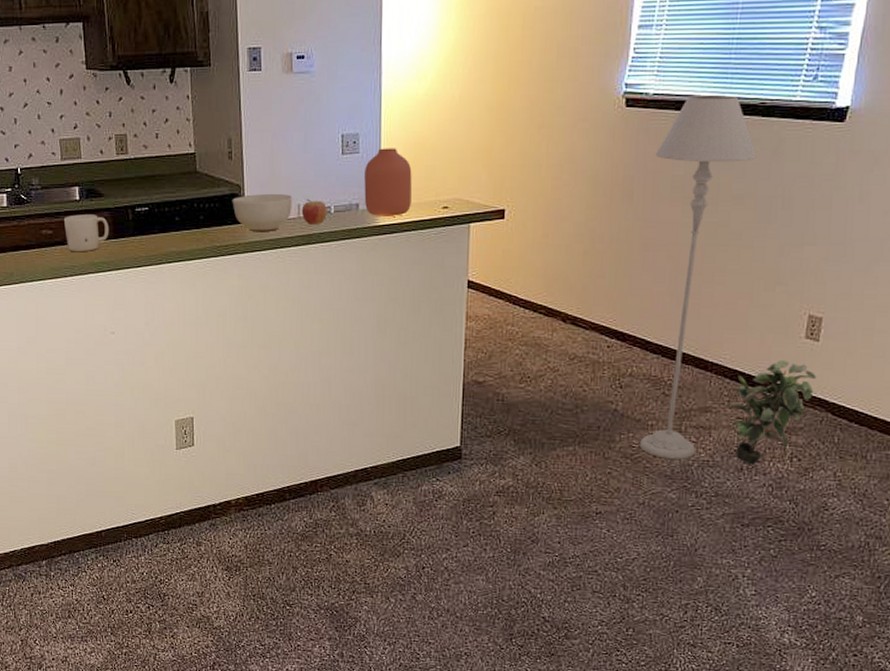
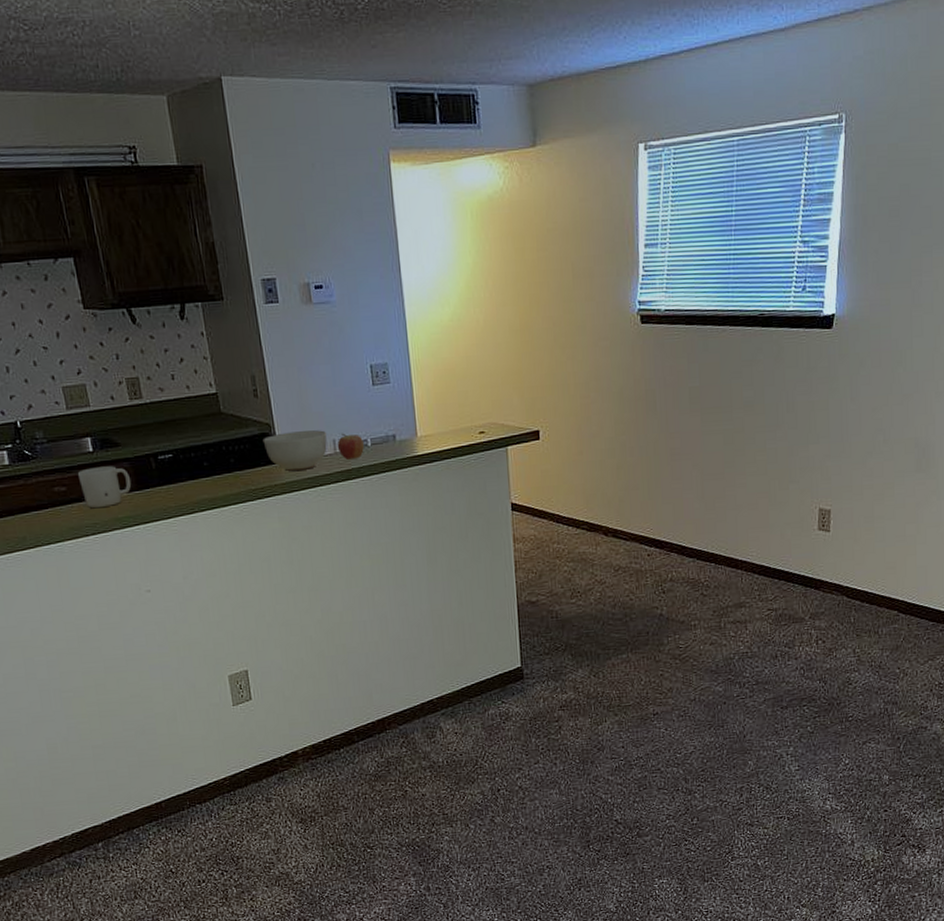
vase: present [364,148,412,216] -> none [397,376,448,446]
floor lamp: present [639,95,756,459] -> none [672,308,761,655]
potted plant: present [728,360,817,465] -> none [759,552,831,651]

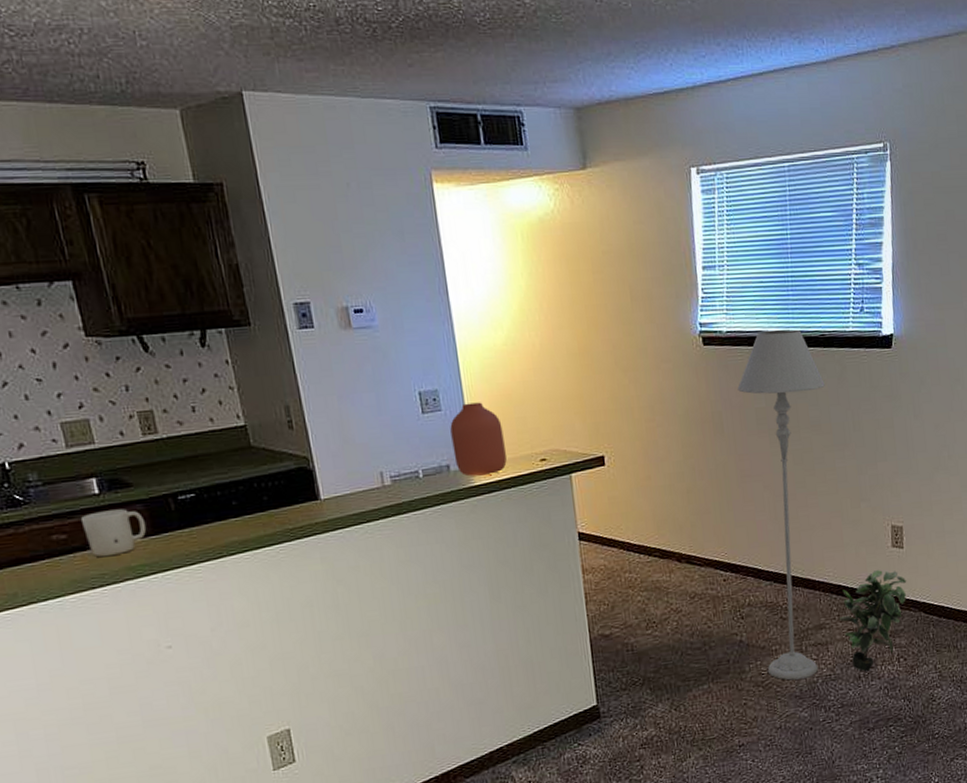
bowl: present [262,430,327,472] -> none [300,462,374,508]
fruit: present [337,433,364,461] -> none [384,464,415,494]
vase: none [397,376,448,446] -> present [450,402,507,477]
floor lamp: none [672,308,761,655] -> present [737,329,825,681]
potted plant: none [759,552,831,651] -> present [839,570,907,672]

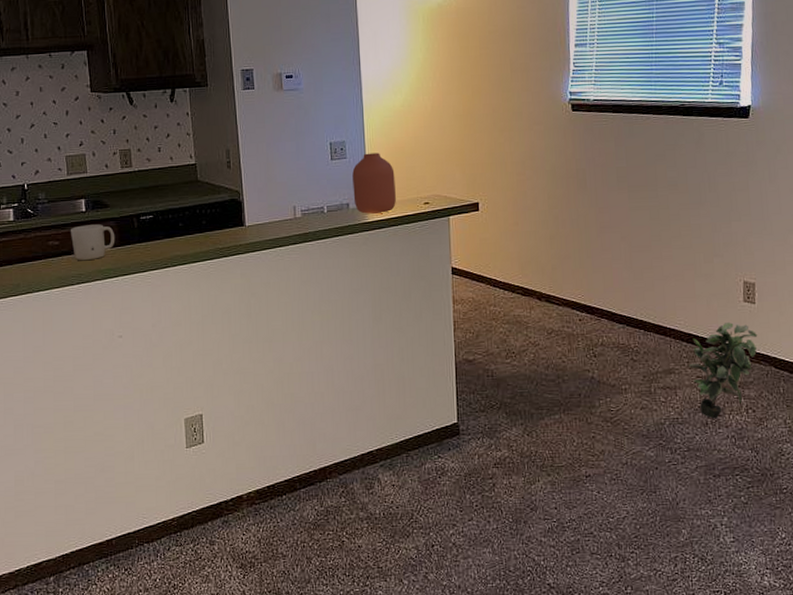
floor lamp: present [737,329,825,681] -> none [601,99,683,419]

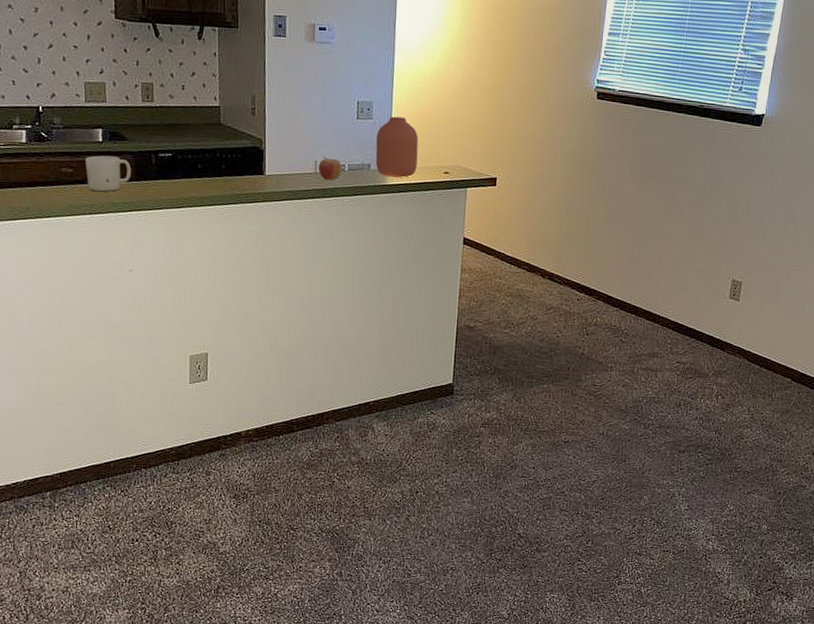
fruit: none [297,200,320,225] -> present [318,156,342,181]
potted plant: present [688,322,758,419] -> none [670,316,737,401]

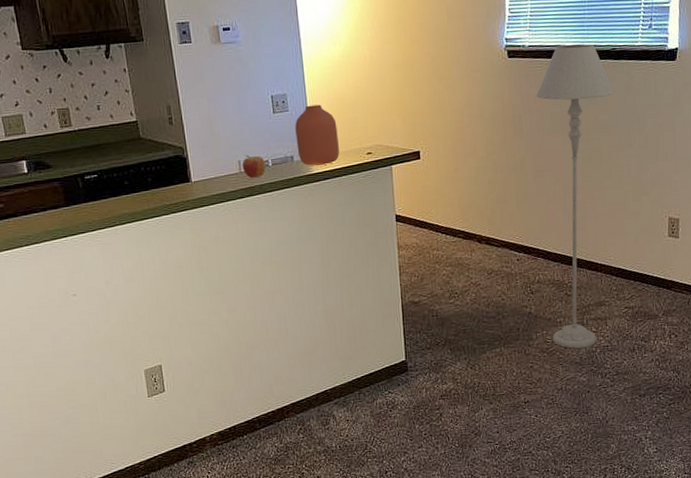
mug: present [84,155,132,192] -> none [13,185,61,223]
floor lamp: none [600,95,696,396] -> present [536,44,614,349]

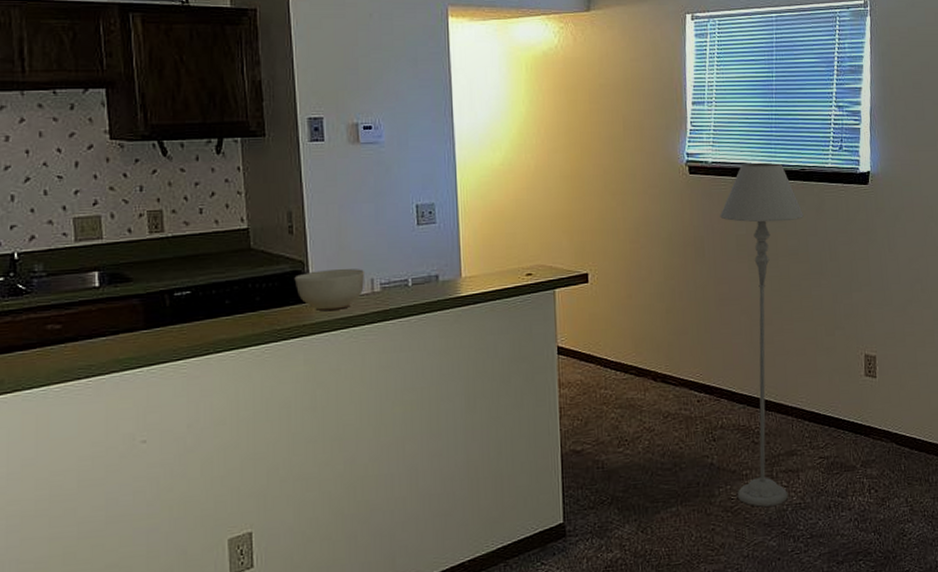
bowl: none [176,152,233,189] -> present [294,269,365,312]
fruit: present [242,155,266,179] -> none [375,272,404,301]
vase: present [295,104,339,166] -> none [443,217,494,287]

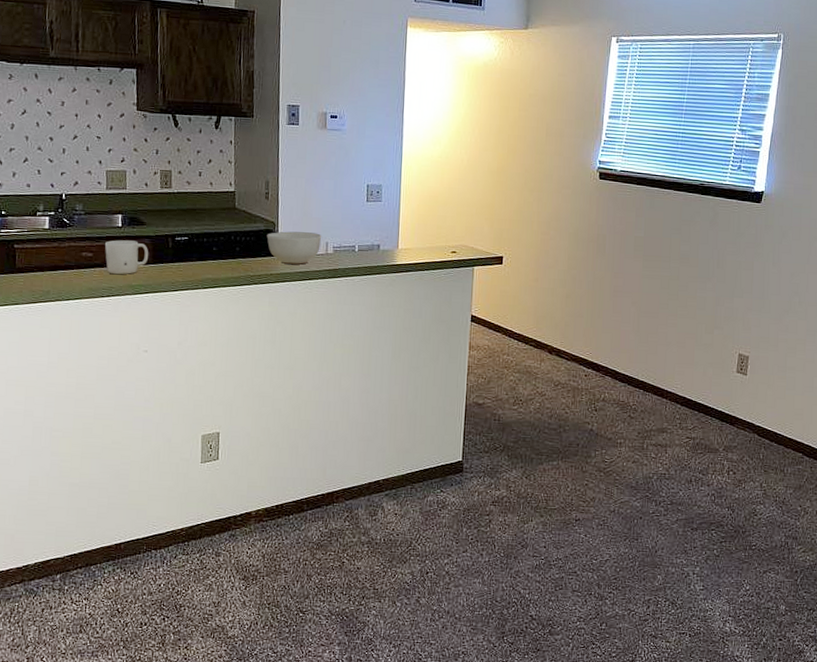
mug: none [77,302,140,349] -> present [104,240,149,275]
floor lamp: present [720,163,804,507] -> none [610,174,698,473]

